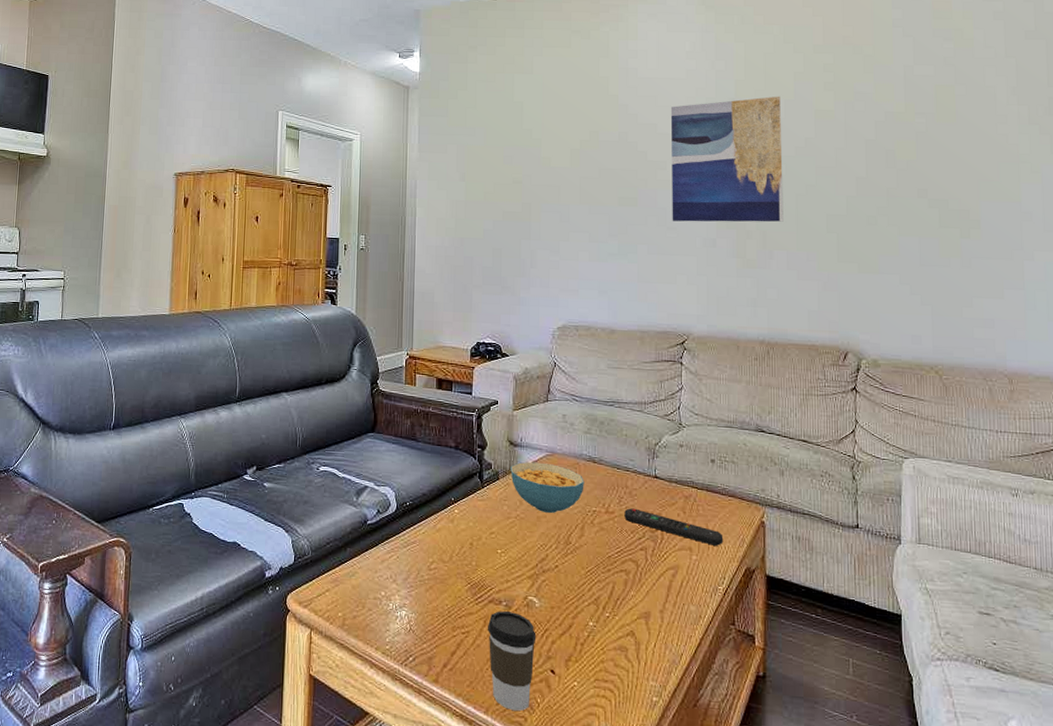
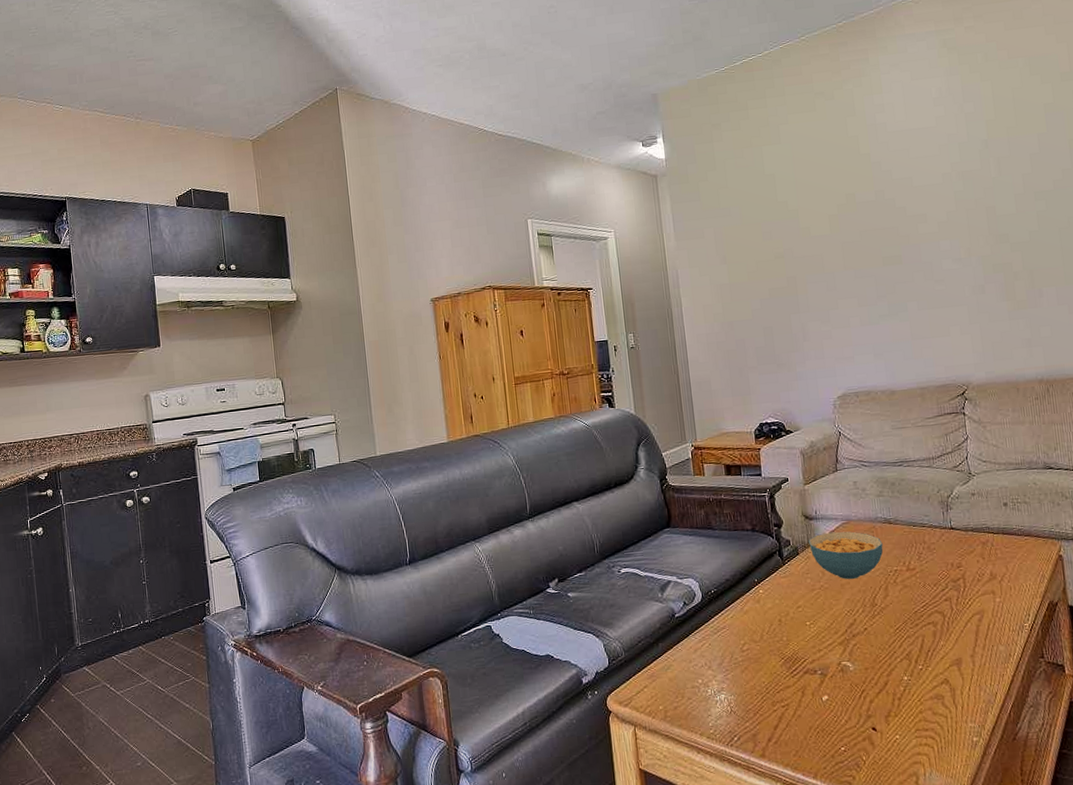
coffee cup: present [487,610,537,712] -> none [805,678,856,772]
remote control: present [624,508,724,546] -> none [925,561,1024,586]
wall art: present [670,96,784,222] -> none [924,130,1049,274]

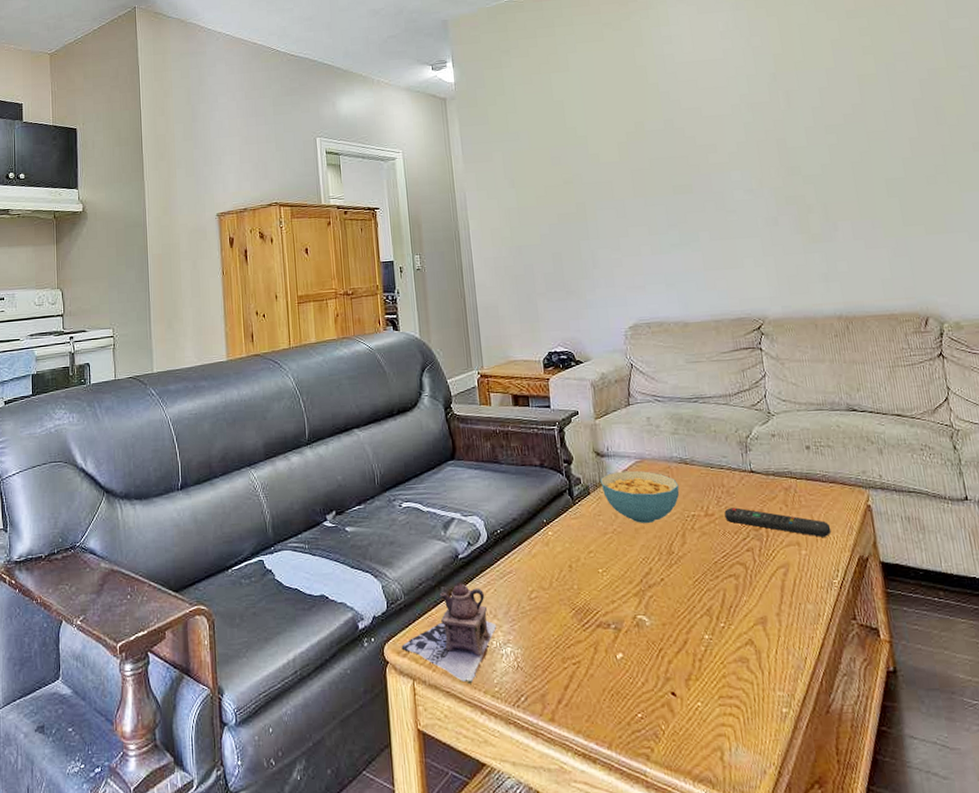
teapot: none [623,638,712,728] -> present [401,582,497,684]
remote control: none [925,561,1024,586] -> present [724,507,831,537]

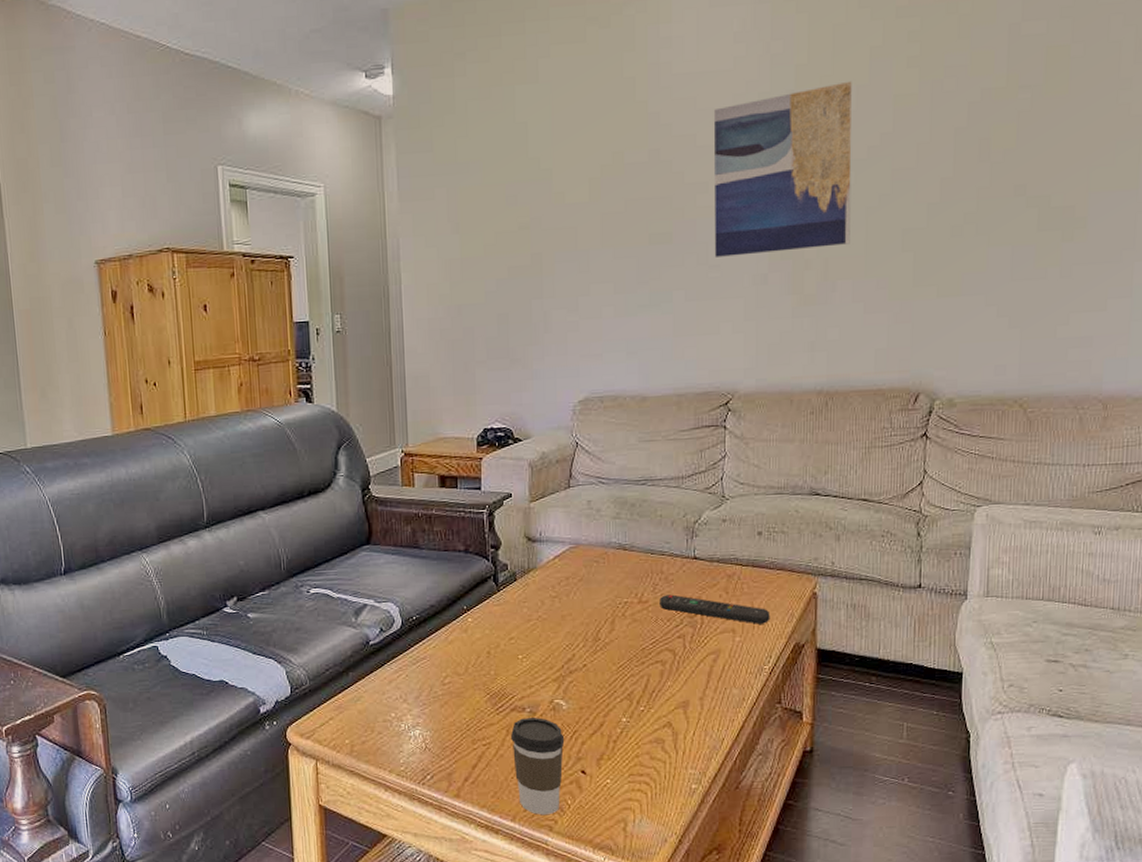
teapot: present [401,582,497,684] -> none [305,668,407,764]
coffee cup: none [598,633,654,743] -> present [510,717,565,816]
cereal bowl: present [600,470,680,523] -> none [529,556,614,610]
wall art: none [712,65,843,204] -> present [713,80,852,257]

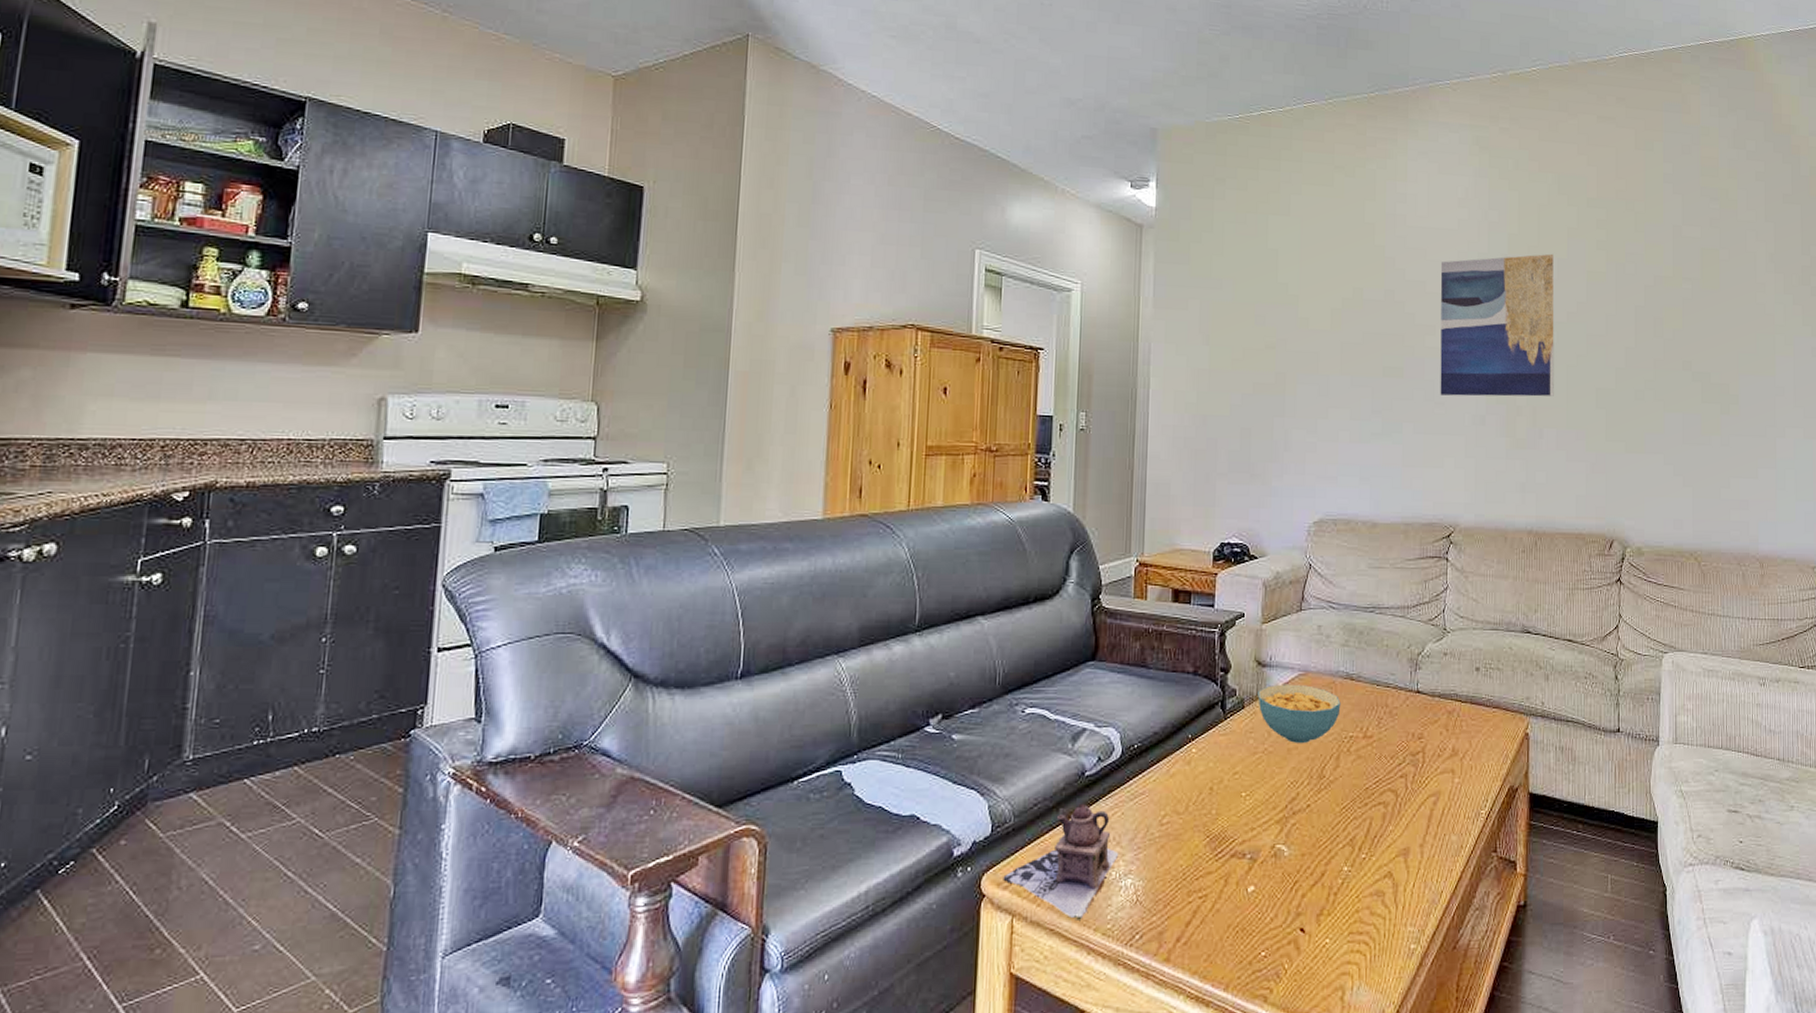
teapot: none [305,668,407,764] -> present [1003,803,1119,920]
coffee cup: present [510,717,565,816] -> none [1228,864,1285,983]
cereal bowl: none [529,556,614,610] -> present [1258,684,1341,743]
remote control: present [659,594,770,624] -> none [1383,730,1487,765]

